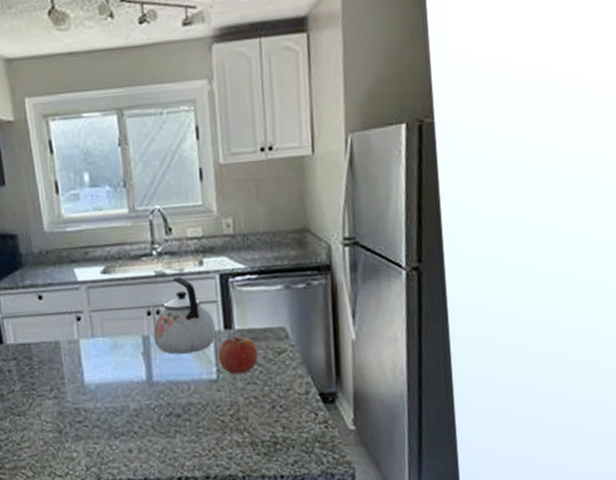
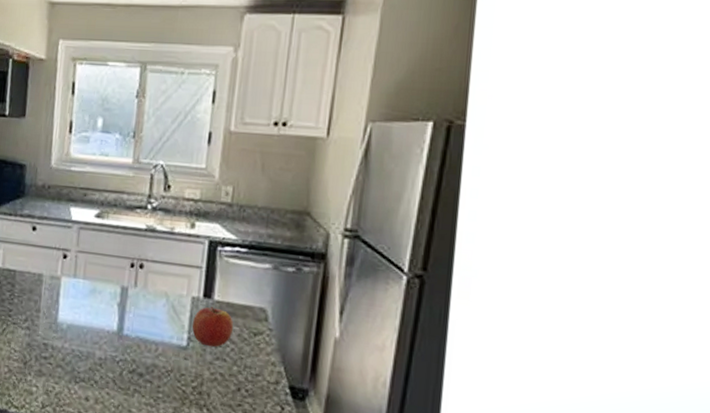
kettle: present [153,276,216,354] -> none [132,234,195,315]

